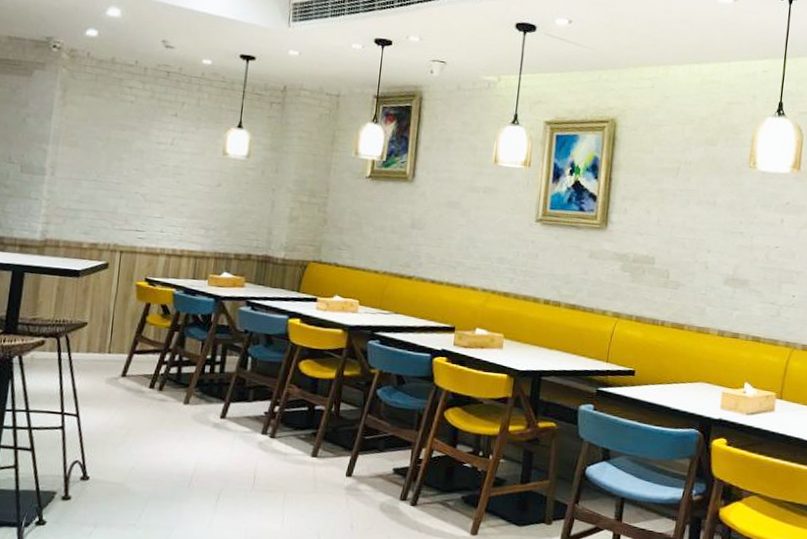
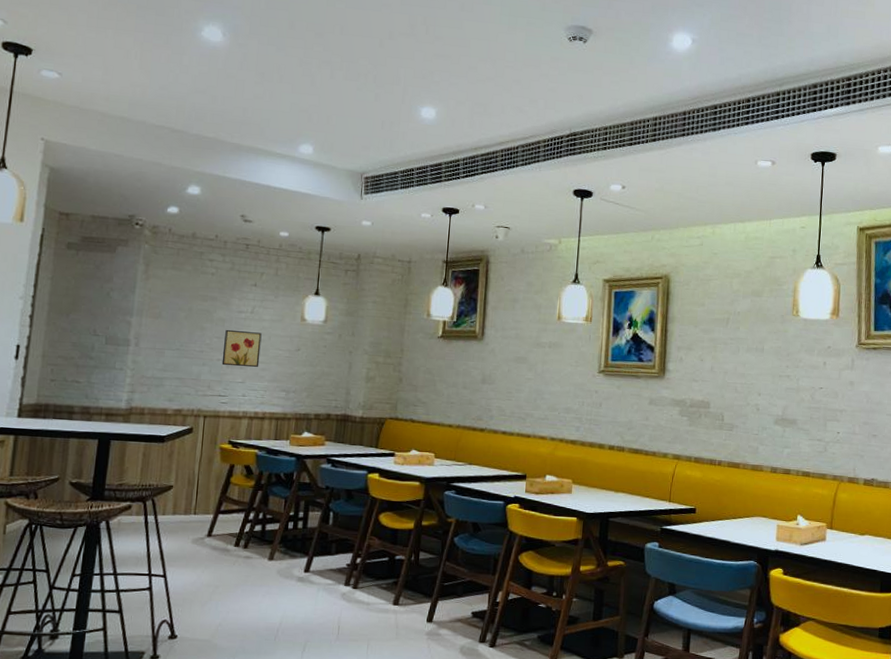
wall art: none [139,161,182,203] -> present [221,329,262,368]

